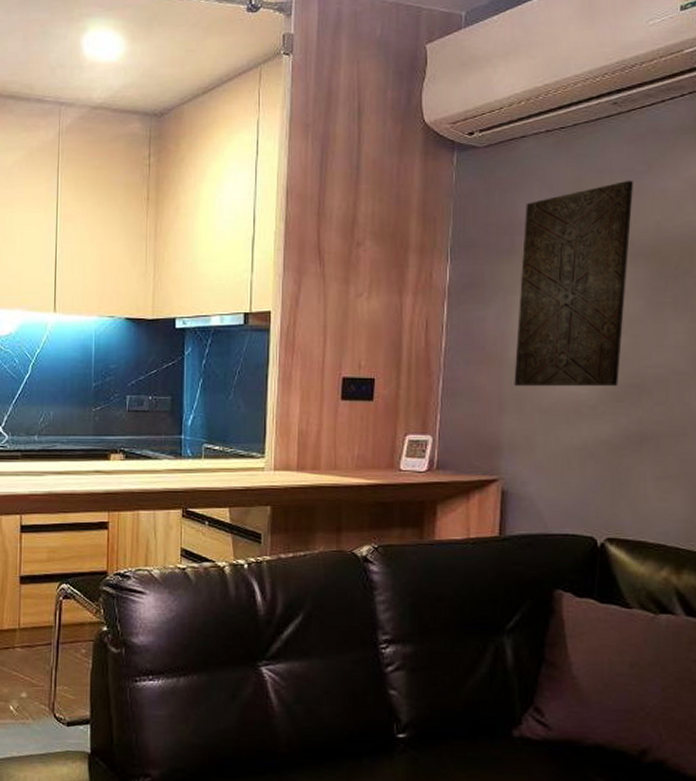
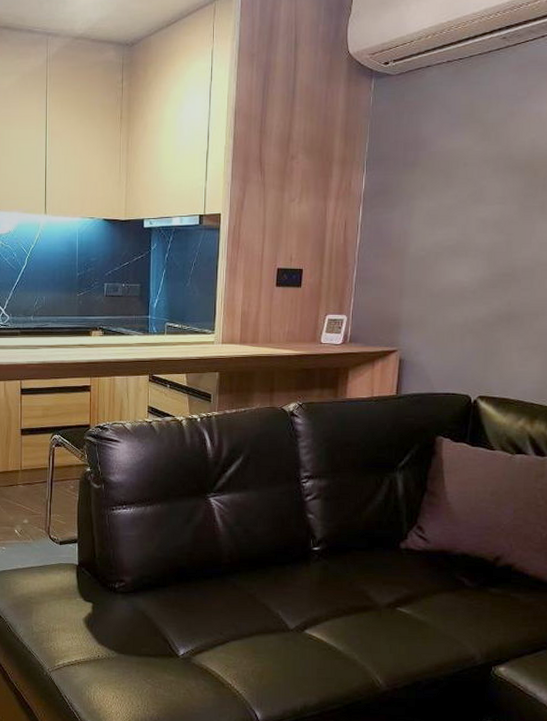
wall art: present [514,180,634,387] -> none [413,104,516,276]

